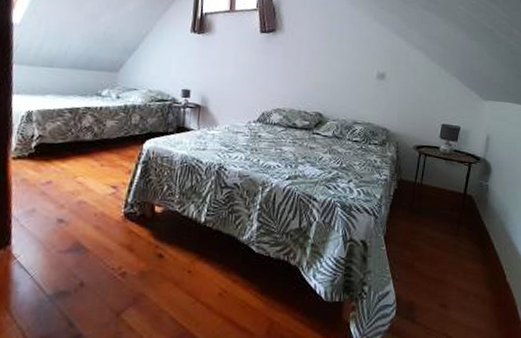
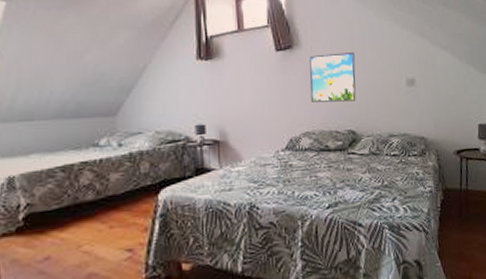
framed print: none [285,40,332,87] -> present [309,51,356,102]

